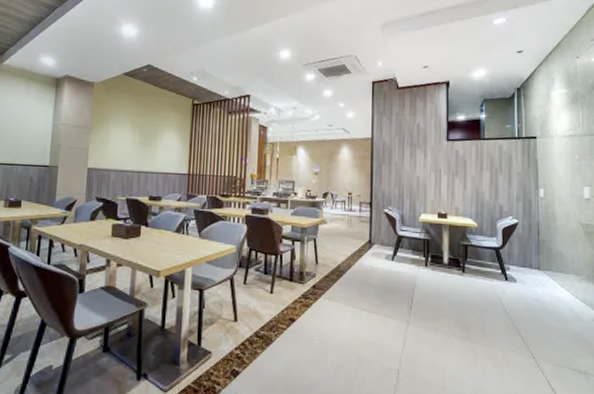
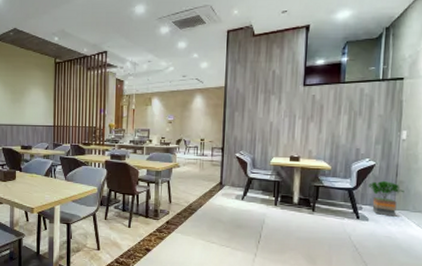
potted tree: none [514,239,547,277] -> present [368,180,404,217]

